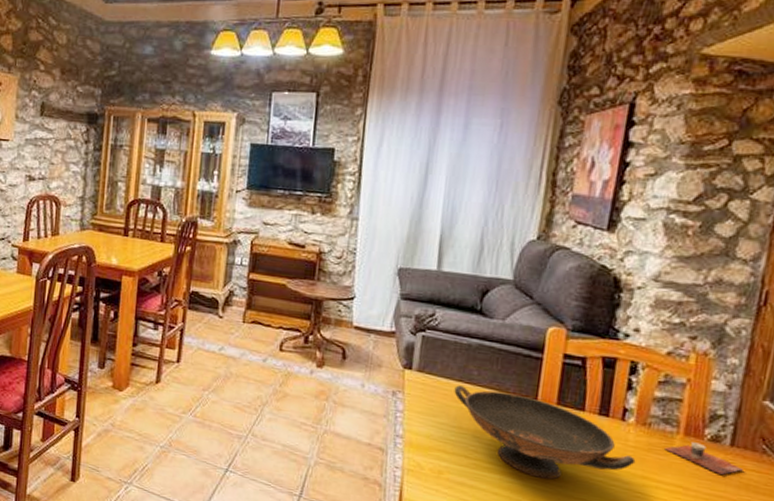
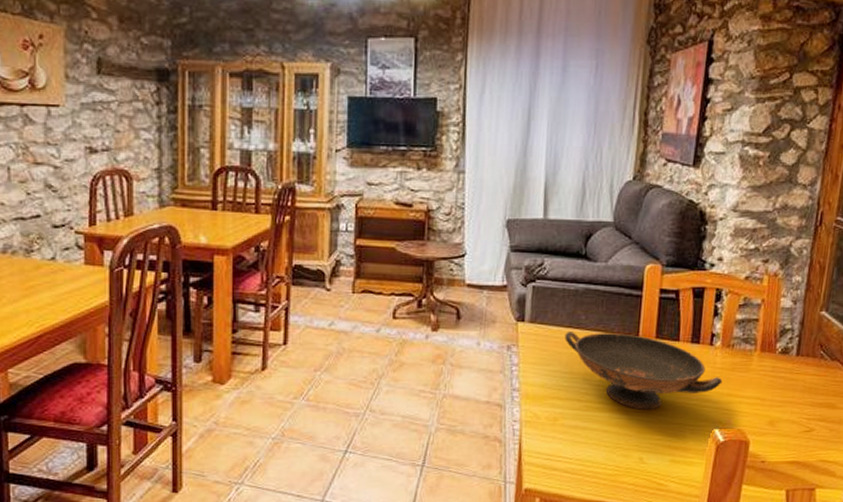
cup: present [665,442,743,475] -> none [745,356,807,382]

